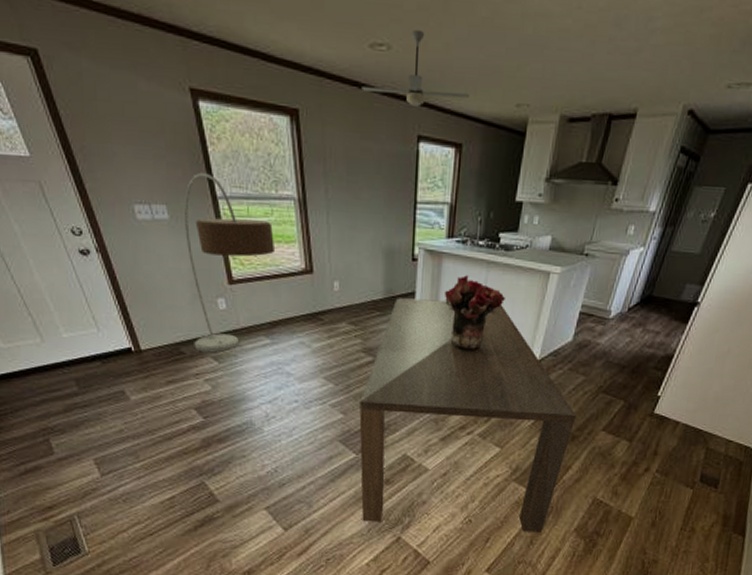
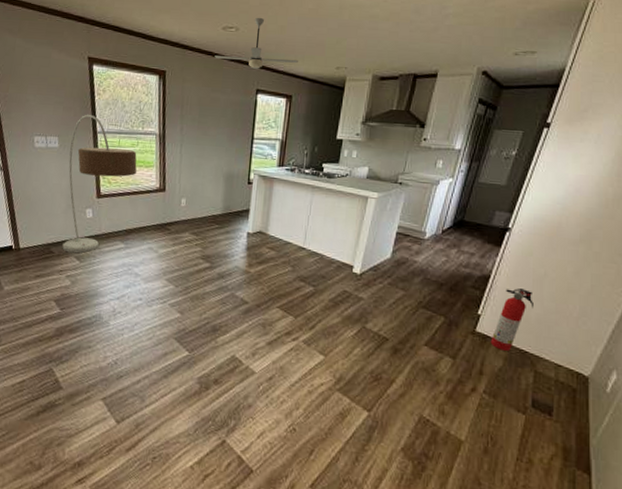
dining table: present [359,298,577,532] -> none [189,214,398,449]
bouquet: present [444,275,505,352] -> none [274,197,328,263]
fire extinguisher: none [667,367,714,430] -> present [490,288,533,351]

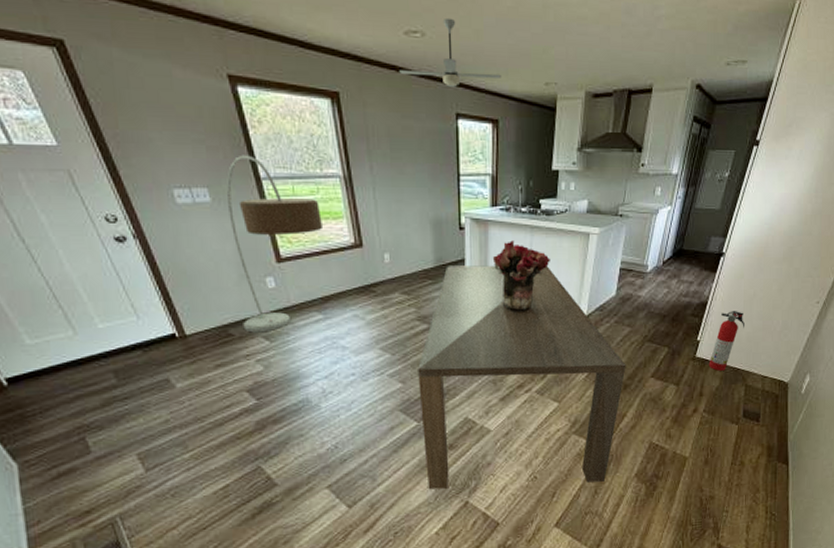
dining table: none [189,214,398,449] -> present [418,265,626,490]
bouquet: none [274,197,328,263] -> present [492,240,550,313]

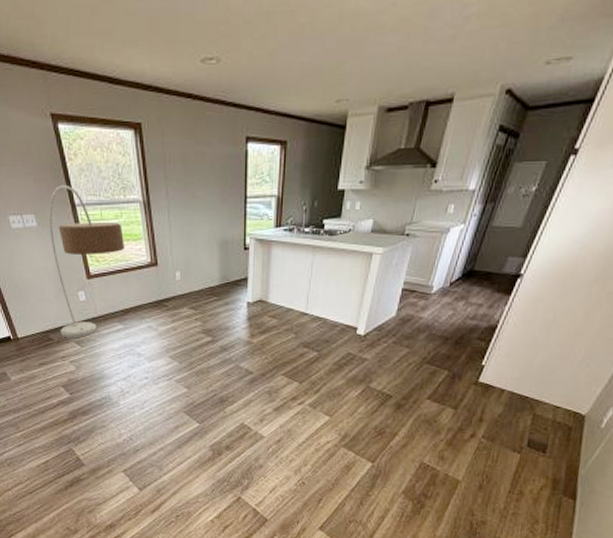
ceiling fan: present [399,17,502,87] -> none [195,41,293,111]
dining table: present [418,265,626,490] -> none [201,284,402,494]
bouquet: present [492,240,550,313] -> none [274,260,330,329]
fire extinguisher: present [708,311,744,371] -> none [492,336,539,398]

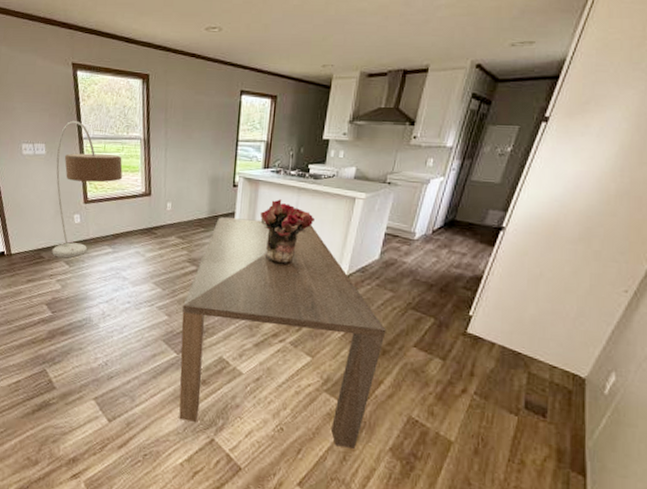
dining table: none [201,284,402,494] -> present [179,217,386,449]
bouquet: none [274,260,330,329] -> present [260,199,314,266]

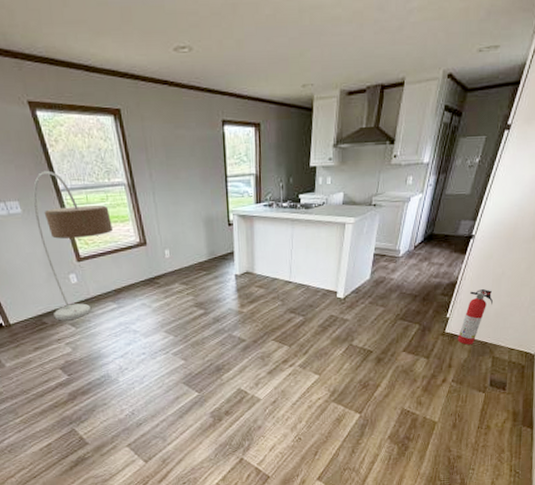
dining table: present [179,217,386,449] -> none [197,255,380,448]
bouquet: present [260,199,314,266] -> none [258,233,310,297]
fire extinguisher: none [482,289,528,352] -> present [457,289,493,345]

